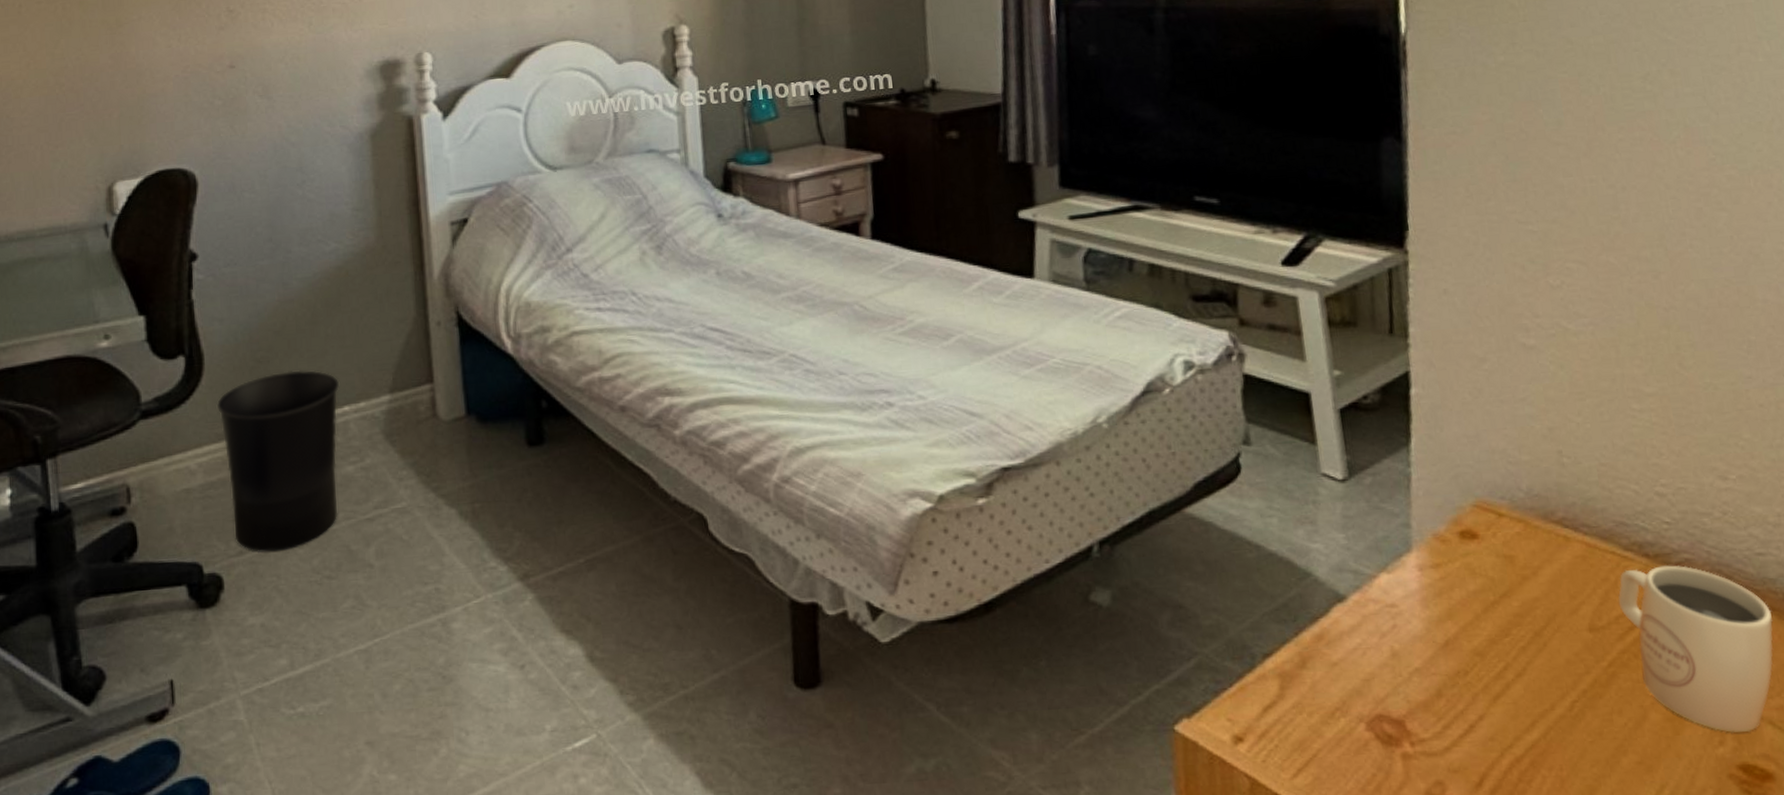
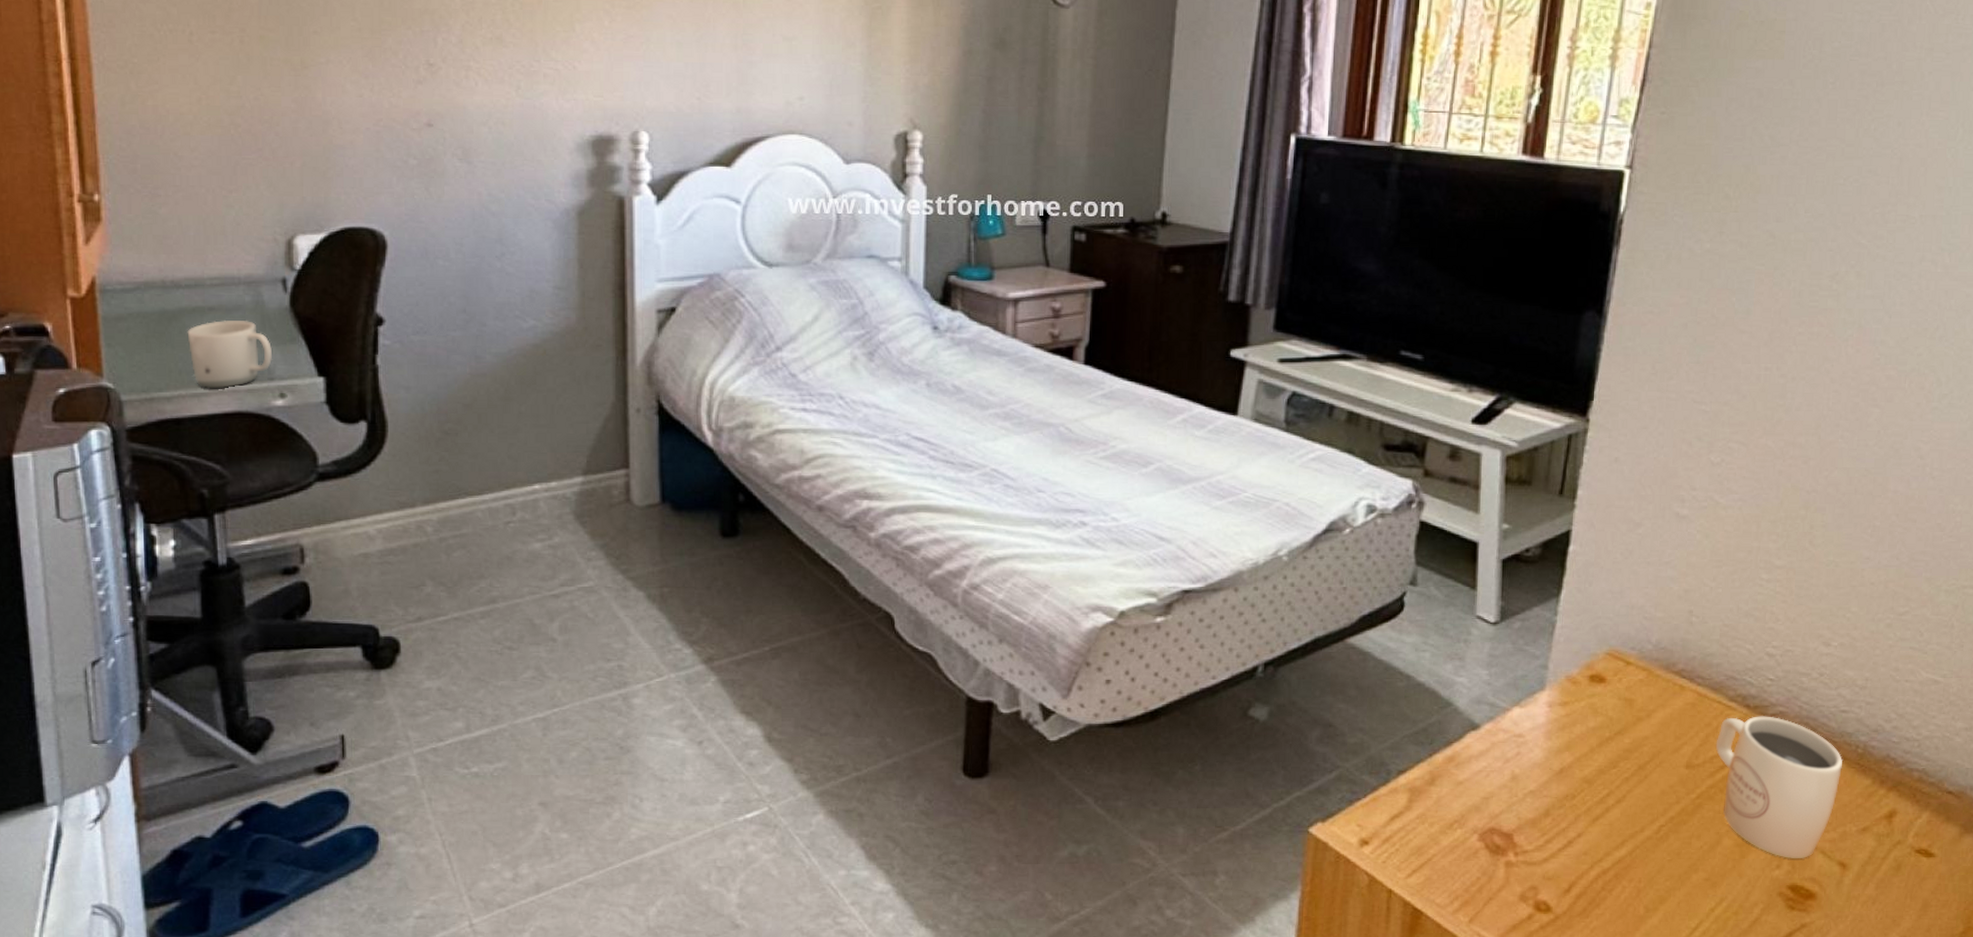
mug: none [20,267,98,336] -> present [187,320,273,389]
waste bin: present [216,370,340,551] -> none [399,445,531,619]

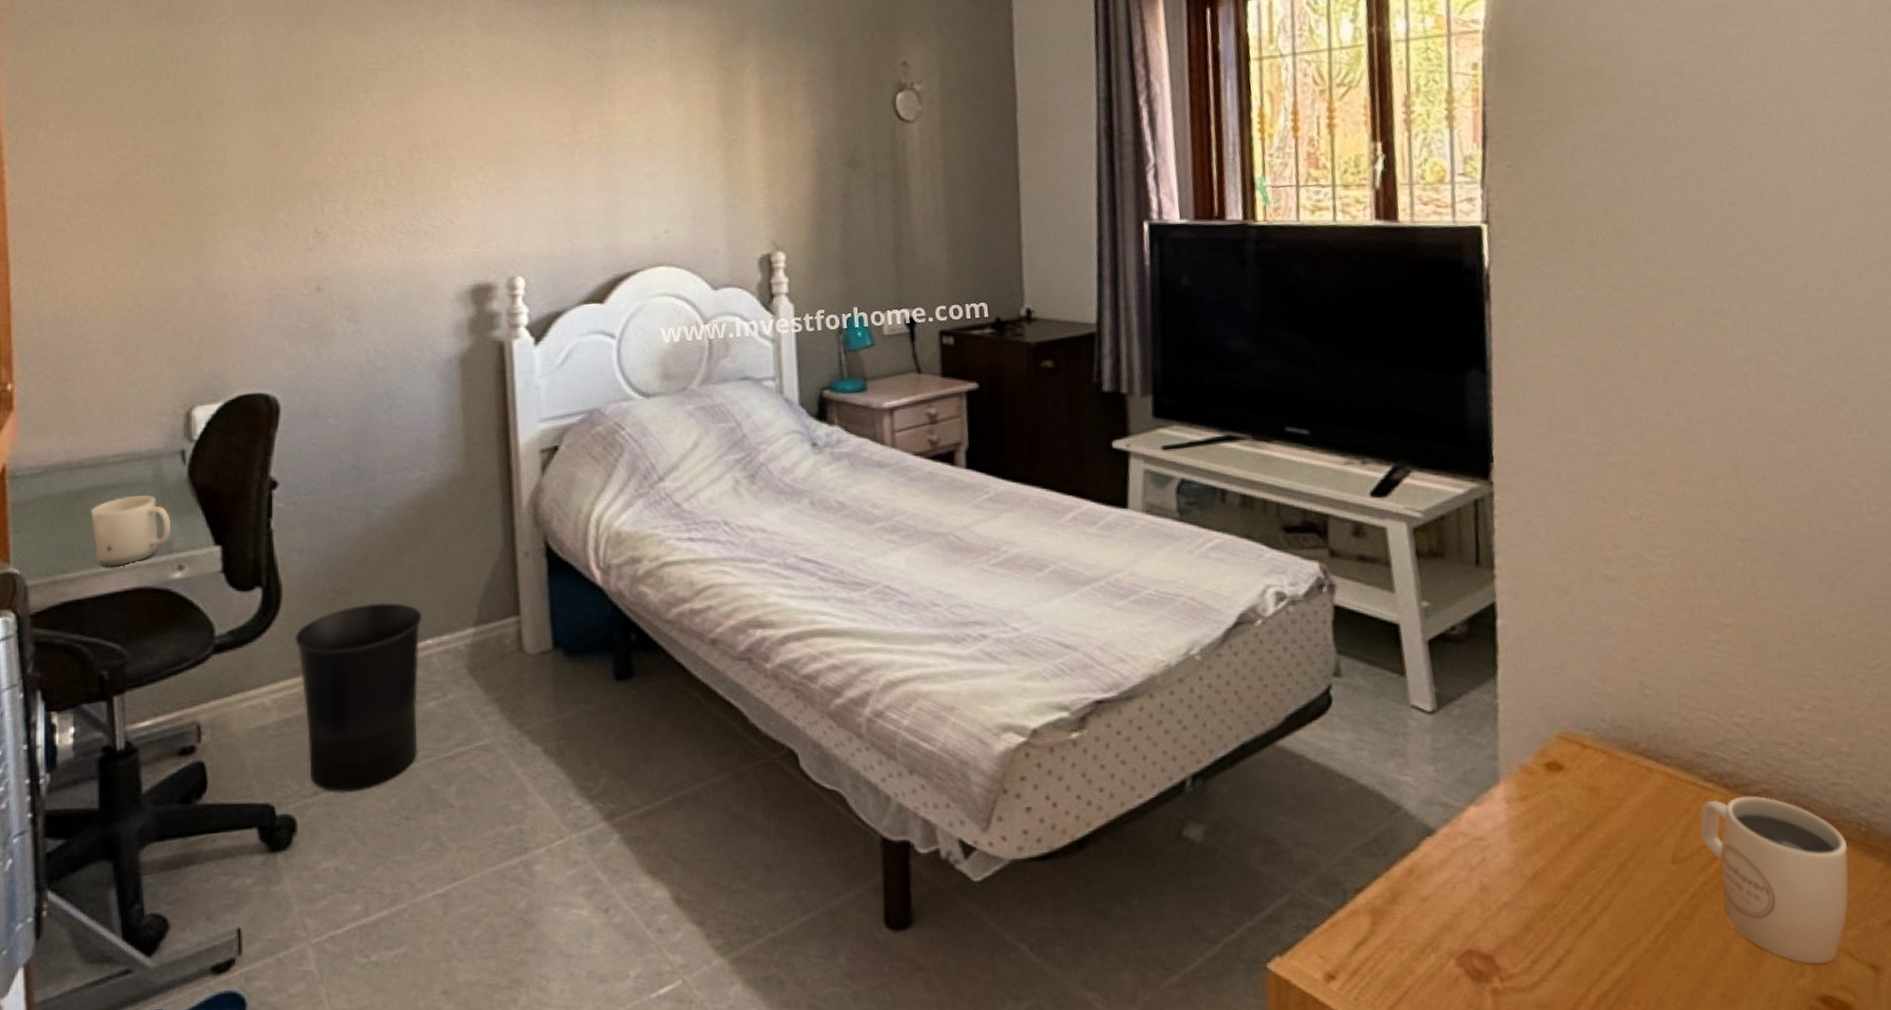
waste bin: none [399,445,531,619] -> present [294,602,423,792]

